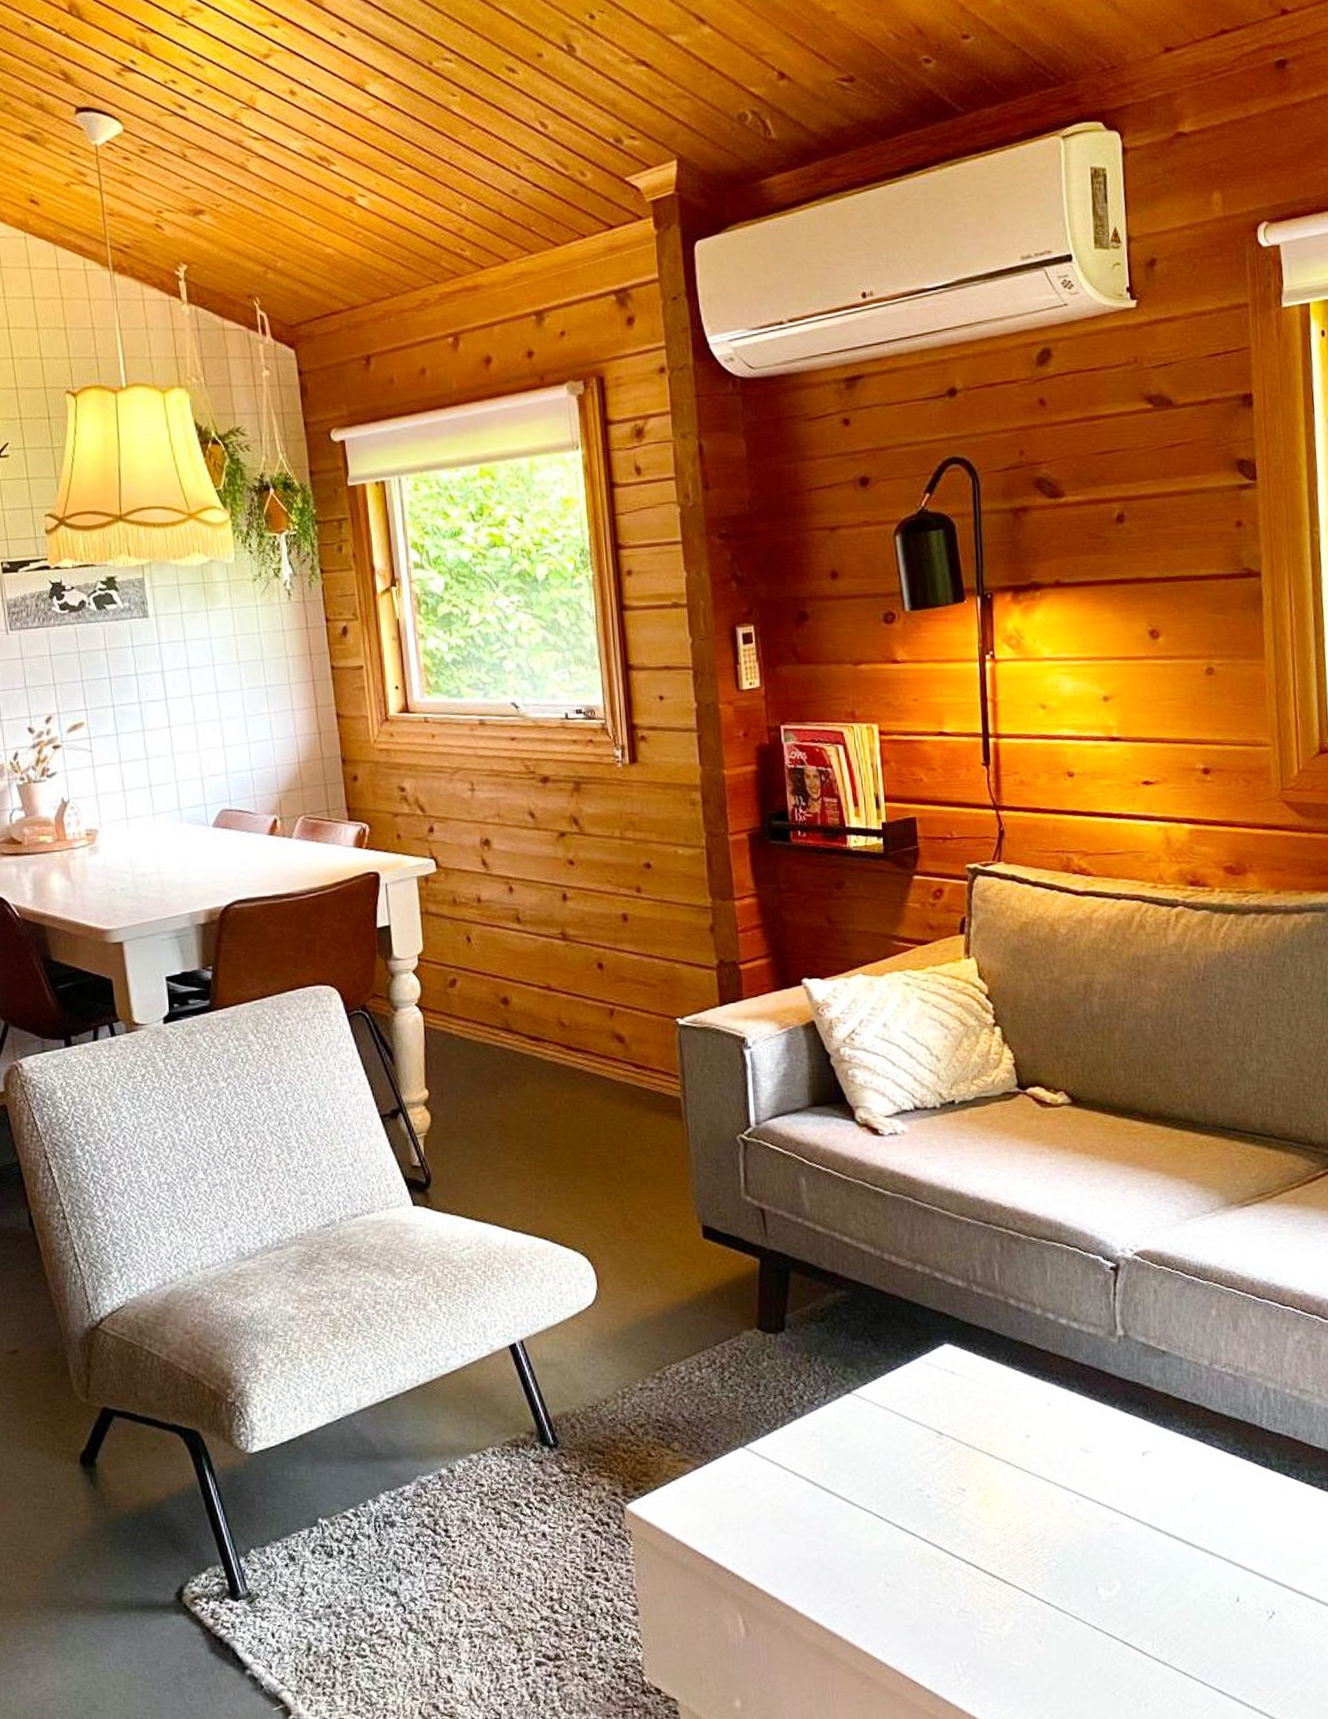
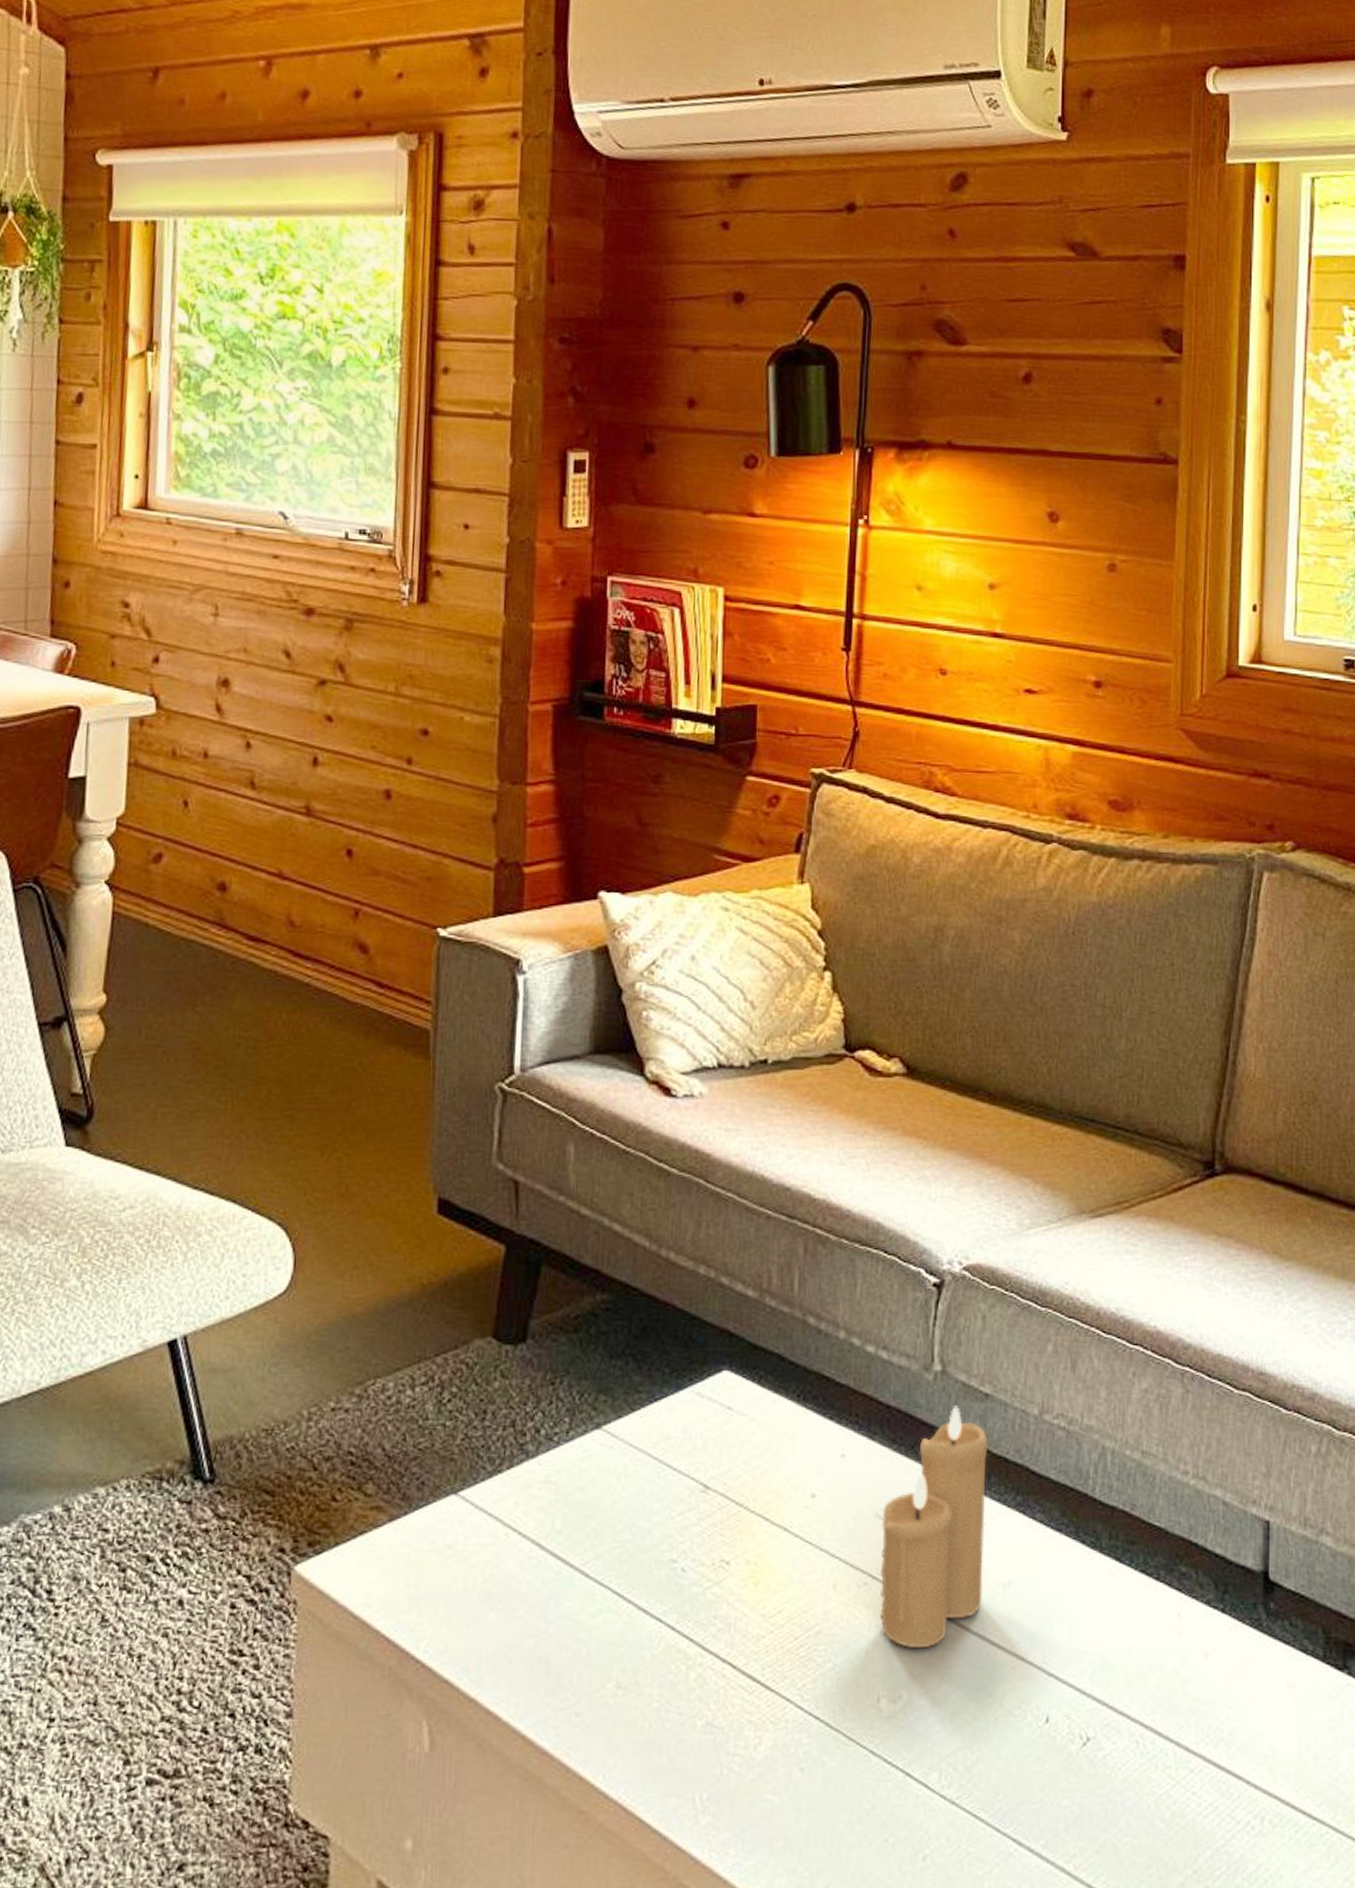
candle: none [1085,1361,1175,1549] -> present [880,1405,988,1649]

